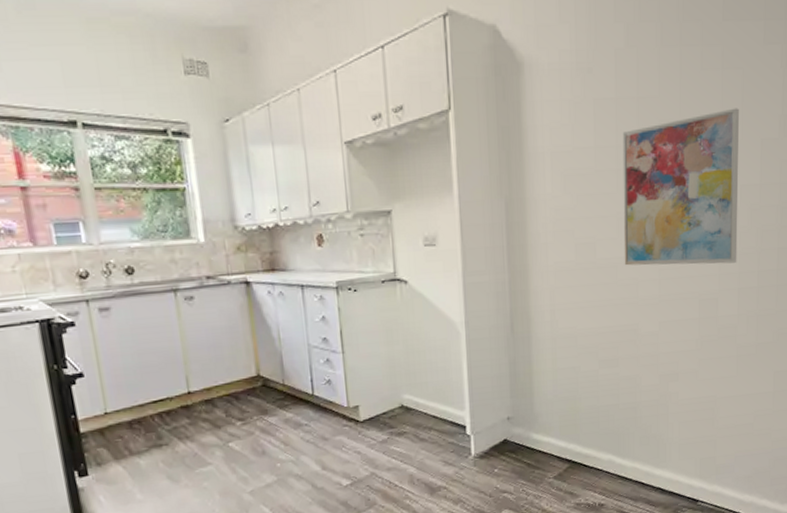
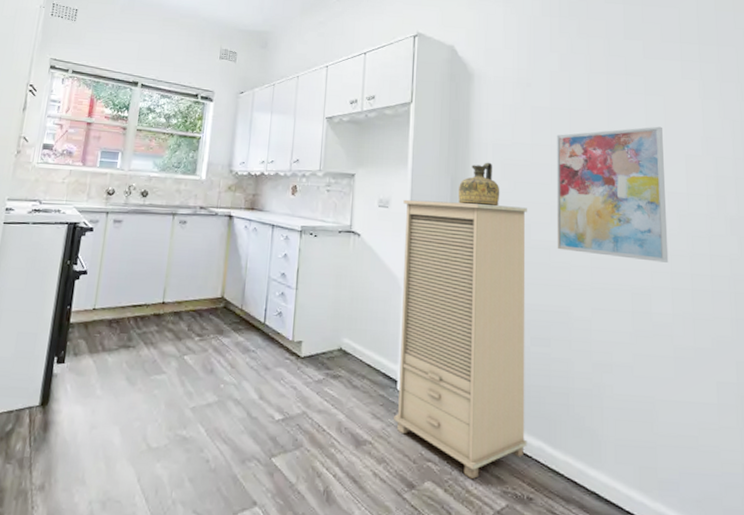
cabinet: none [452,224,598,499] -> present [394,199,527,479]
ceramic jug: none [515,175,562,230] -> present [458,162,500,207]

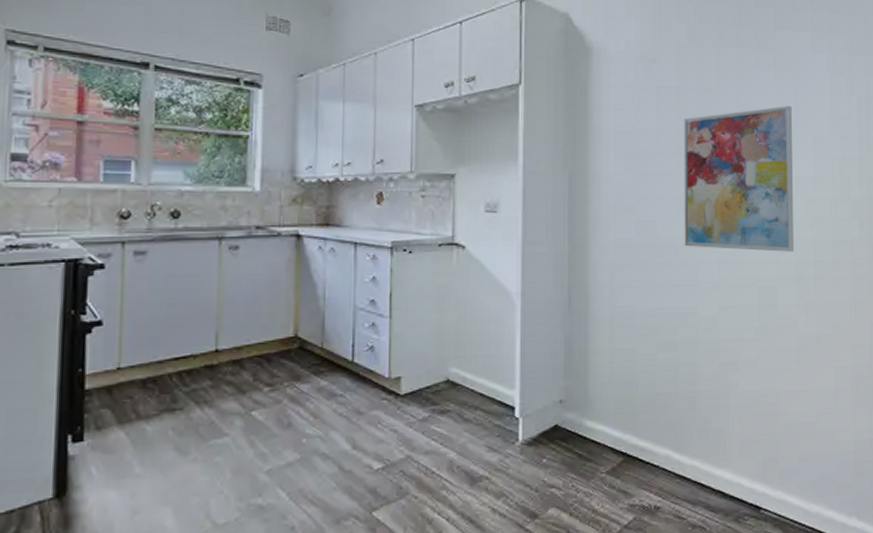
cabinet: present [394,199,527,479] -> none [512,200,654,498]
ceramic jug: present [458,162,500,207] -> none [578,153,624,204]

